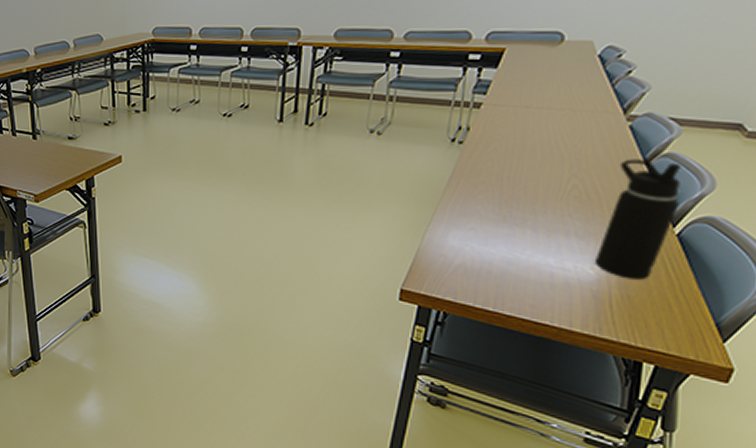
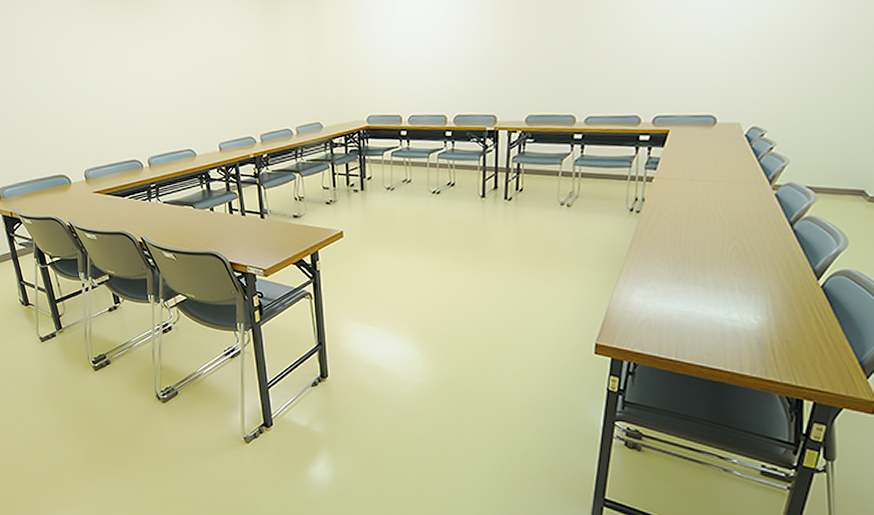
water bottle: present [595,159,681,279] -> none [757,222,821,326]

